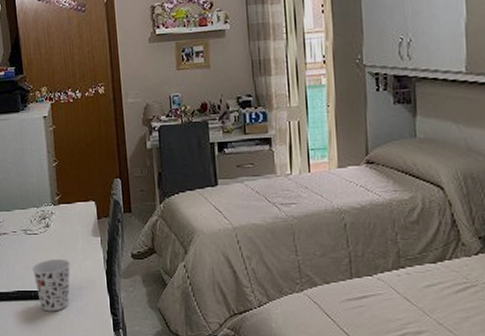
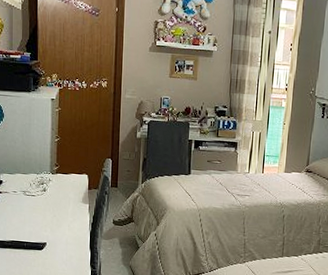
cup: present [32,258,70,312] -> none [27,217,60,260]

